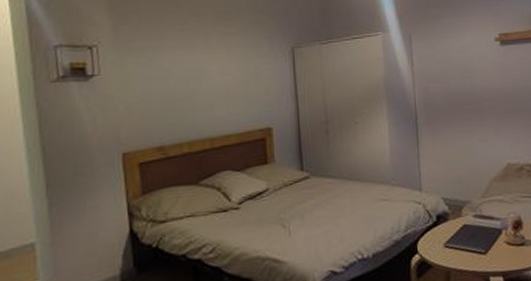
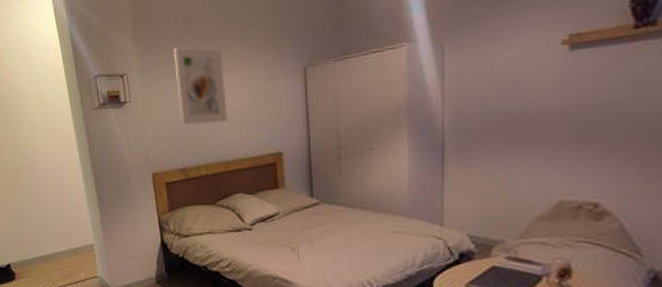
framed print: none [156,21,214,100] -> present [174,47,228,125]

